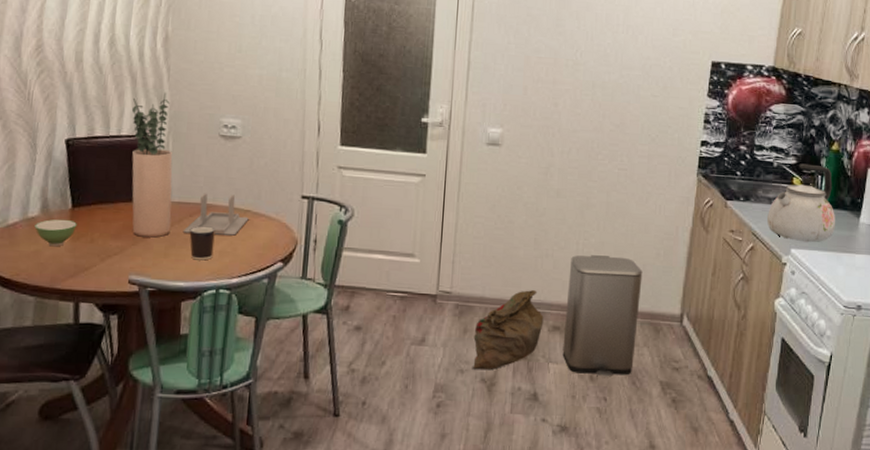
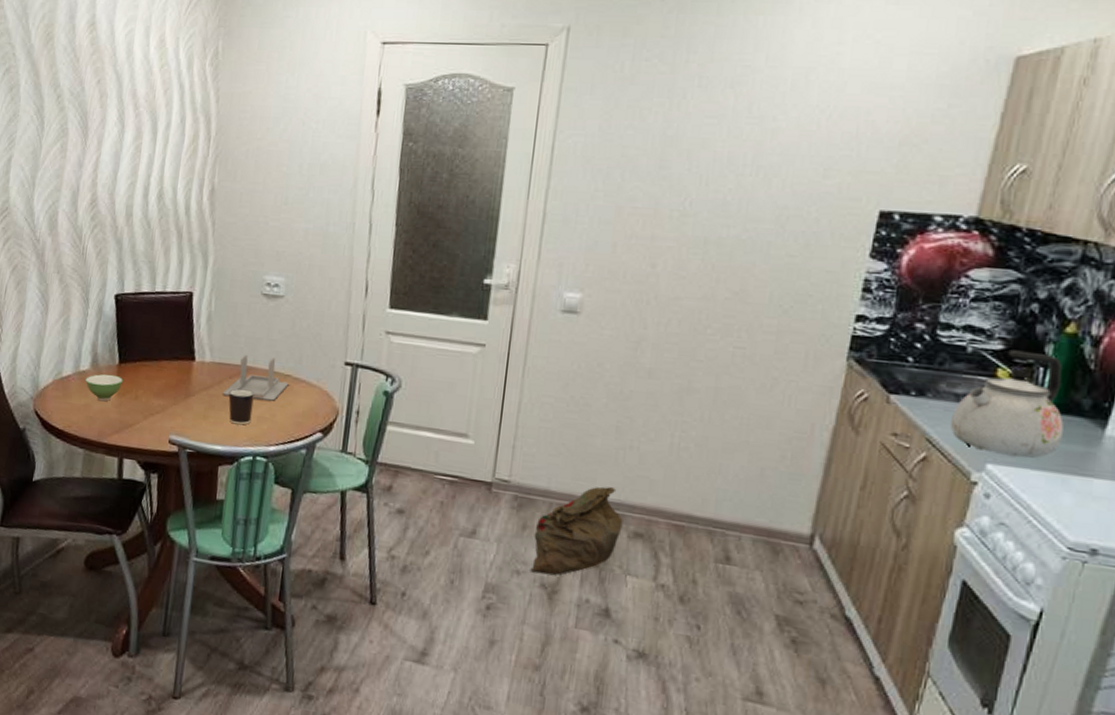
vase: present [131,92,173,238] -> none [173,247,215,398]
pedal bin: present [562,255,643,377] -> none [644,450,760,602]

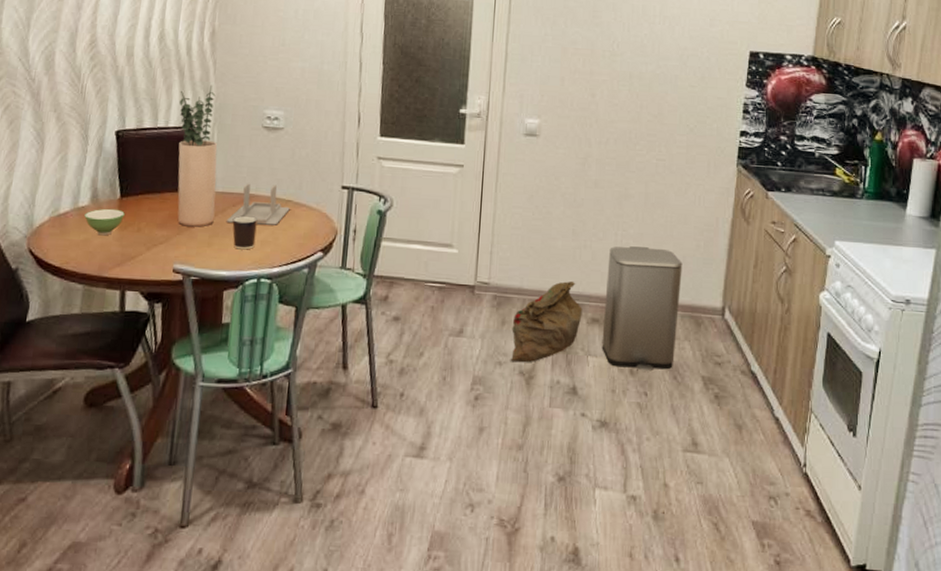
vase: none [173,247,215,398] -> present [177,84,218,227]
pedal bin: none [644,450,760,602] -> present [601,246,683,372]
kettle: present [951,349,1065,459] -> none [810,154,882,235]

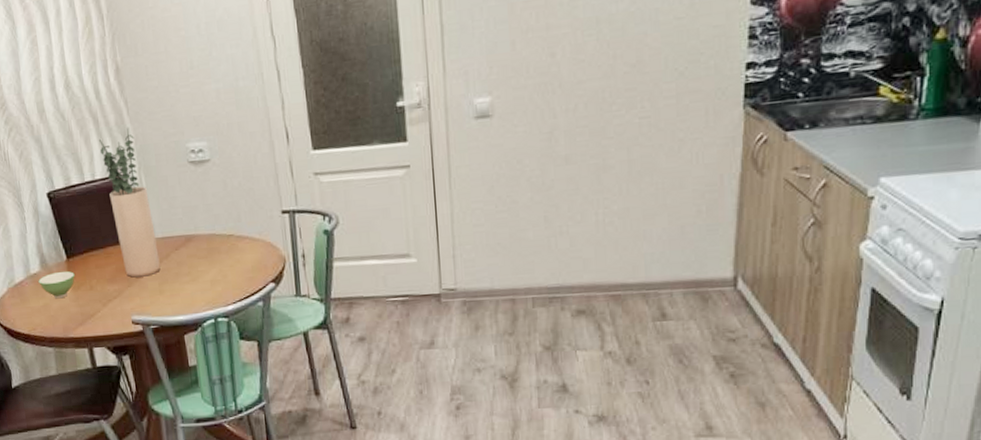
napkin holder: present [226,183,290,225] -> none [172,221,233,267]
mug: present [232,215,258,250] -> none [178,257,205,293]
bag: present [510,281,583,363] -> none [487,274,565,367]
pedal bin: present [601,246,683,372] -> none [590,221,681,359]

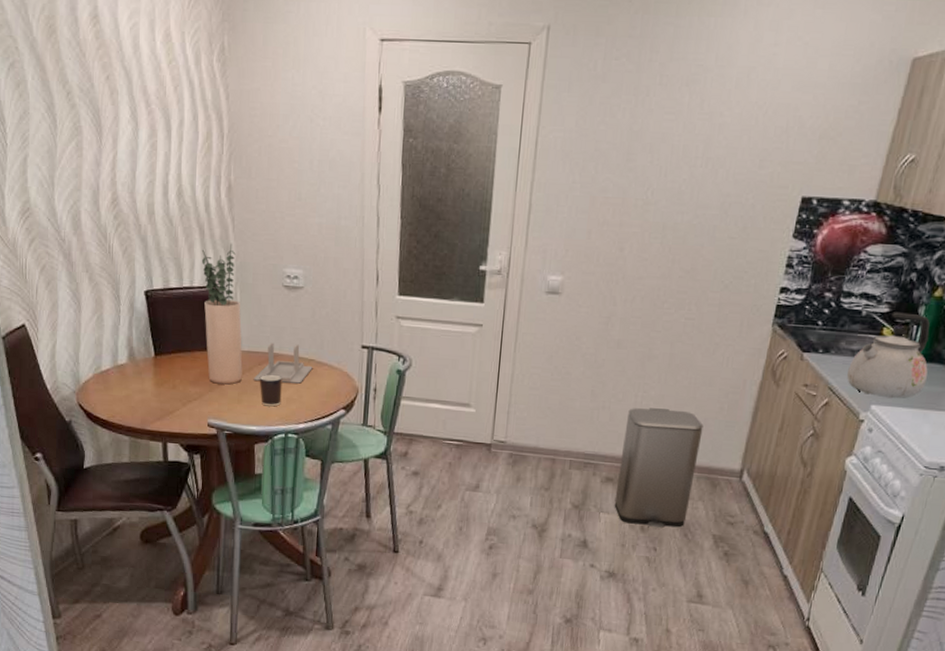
bowl: present [38,271,75,299] -> none [124,366,160,392]
napkin holder: none [172,221,233,267] -> present [253,342,313,384]
mug: none [178,257,205,293] -> present [259,374,282,407]
pedal bin: none [590,221,681,359] -> present [614,408,704,529]
kettle: none [844,63,945,167] -> present [847,312,930,399]

